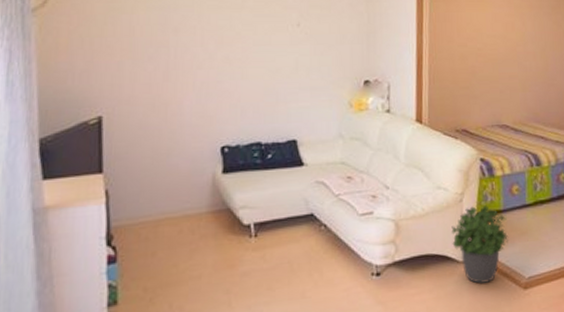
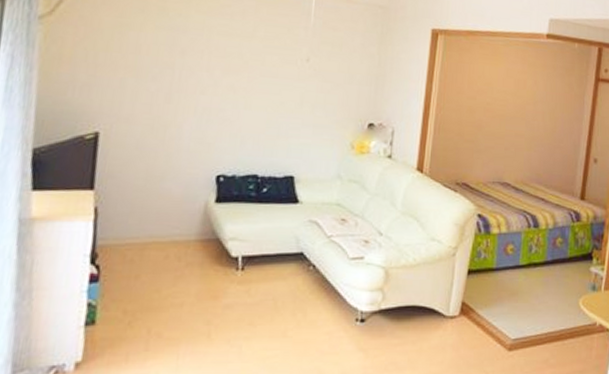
potted plant: present [451,205,509,284] -> none [440,261,499,340]

